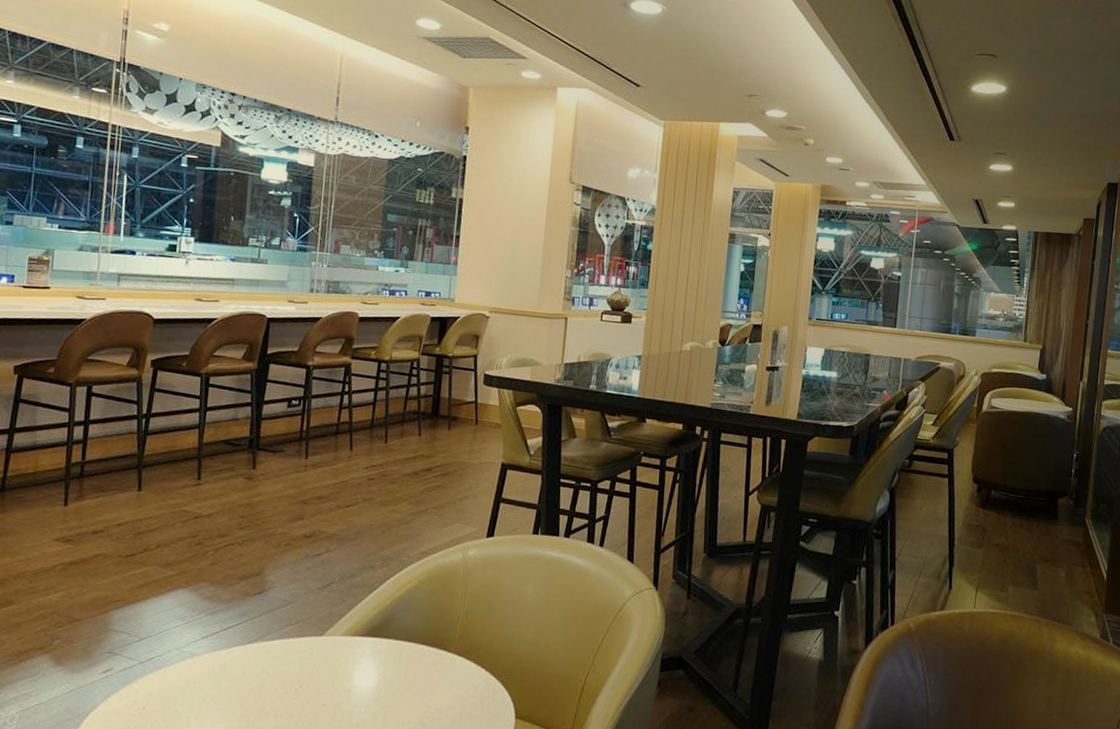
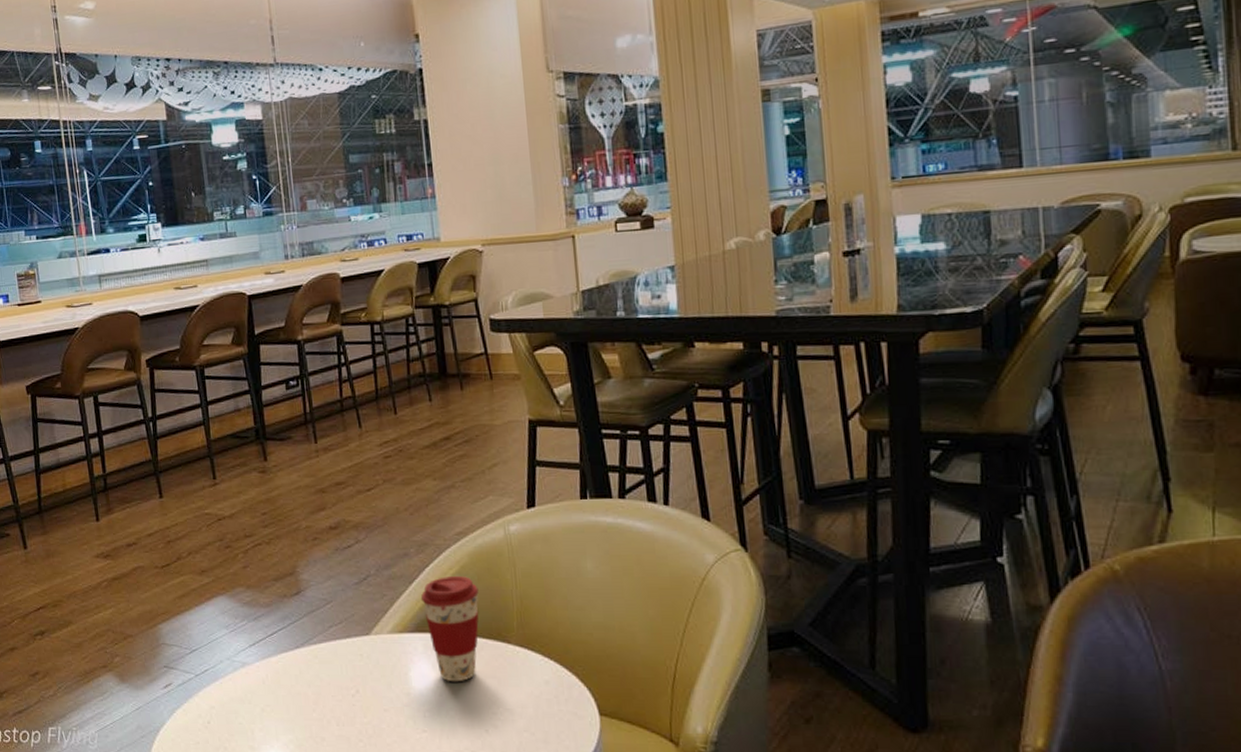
coffee cup: none [377,589,431,683] -> present [420,576,479,682]

